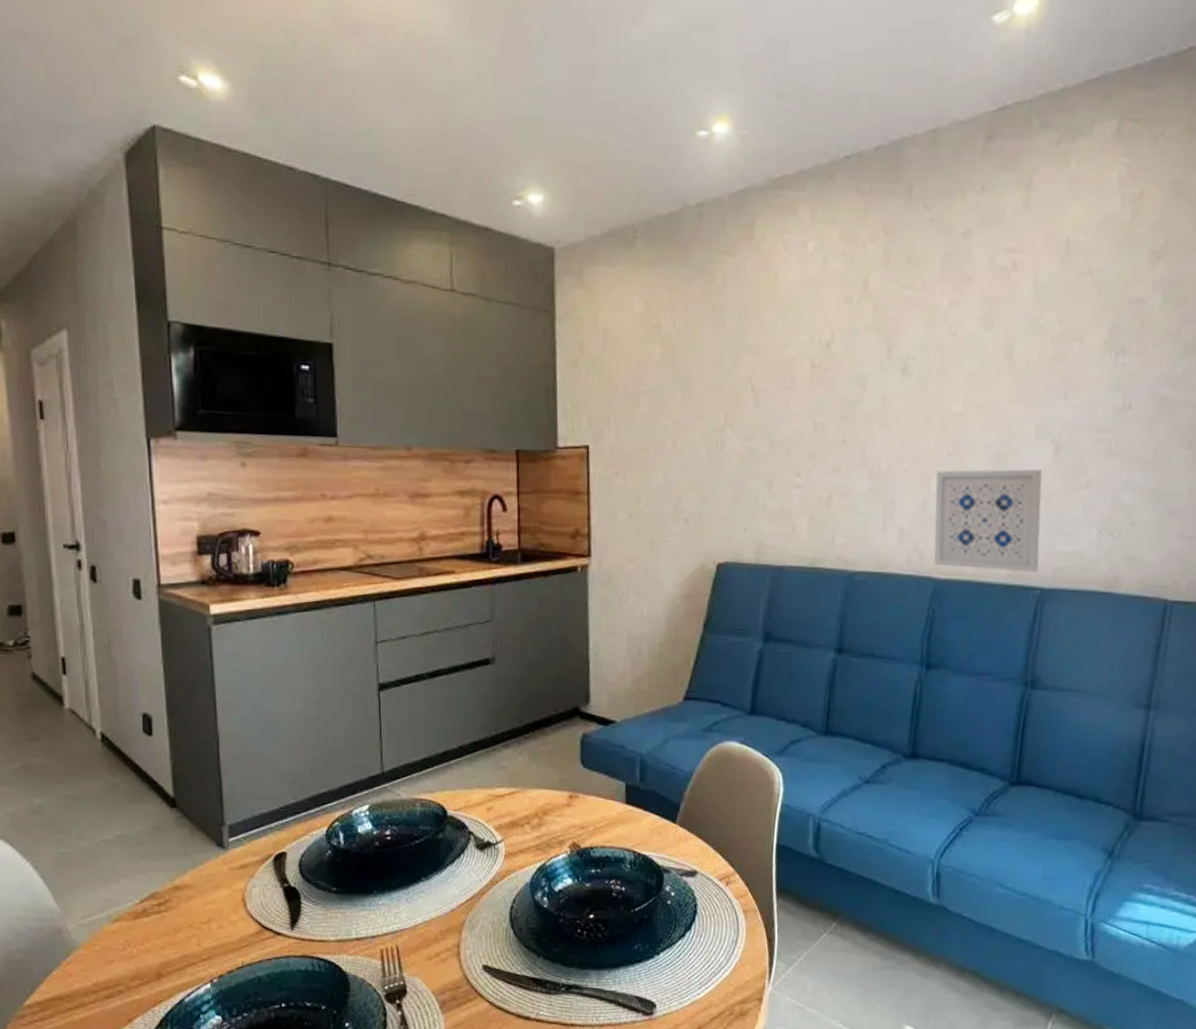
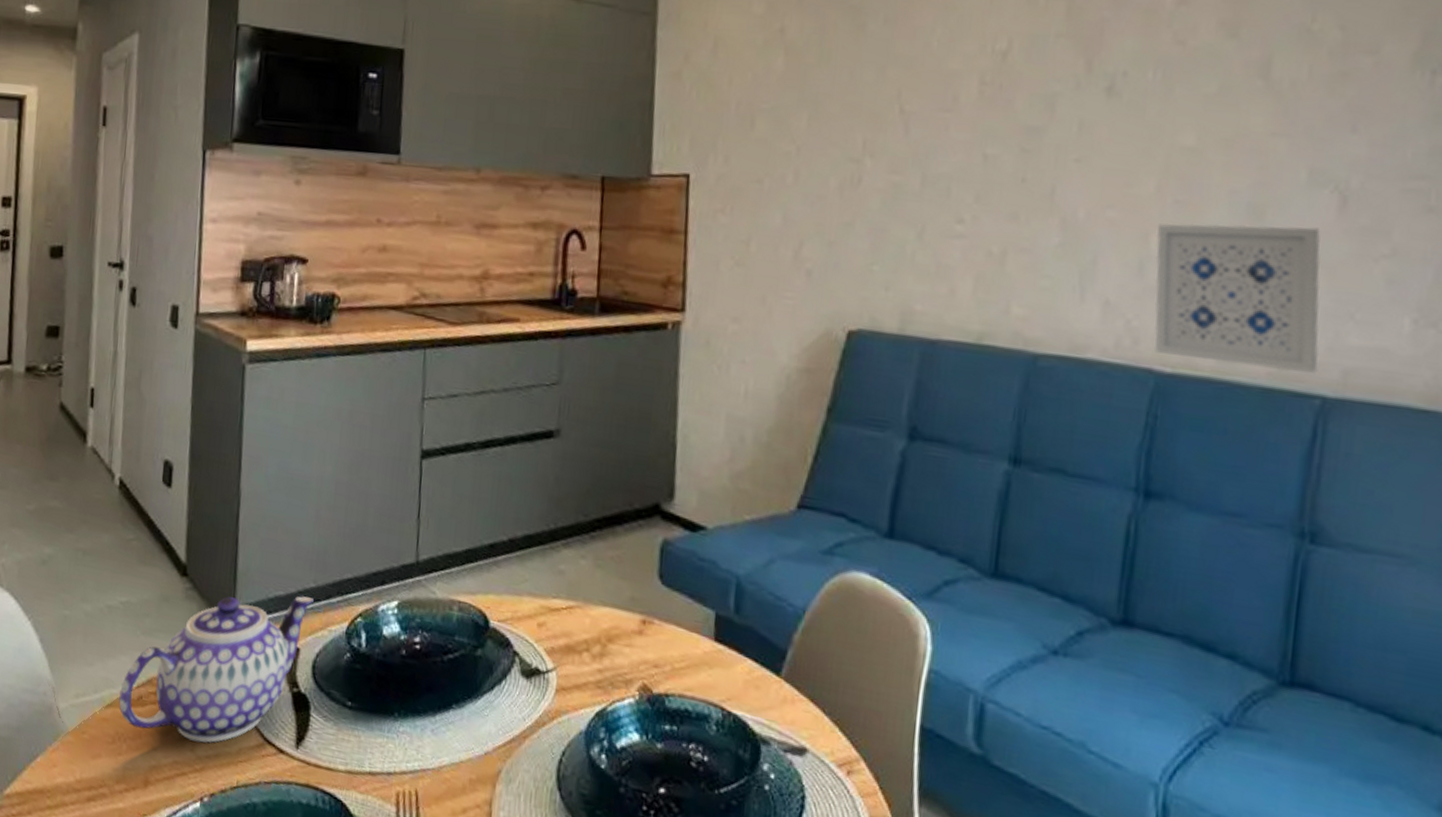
teapot: none [124,811,295,938] -> present [118,596,314,743]

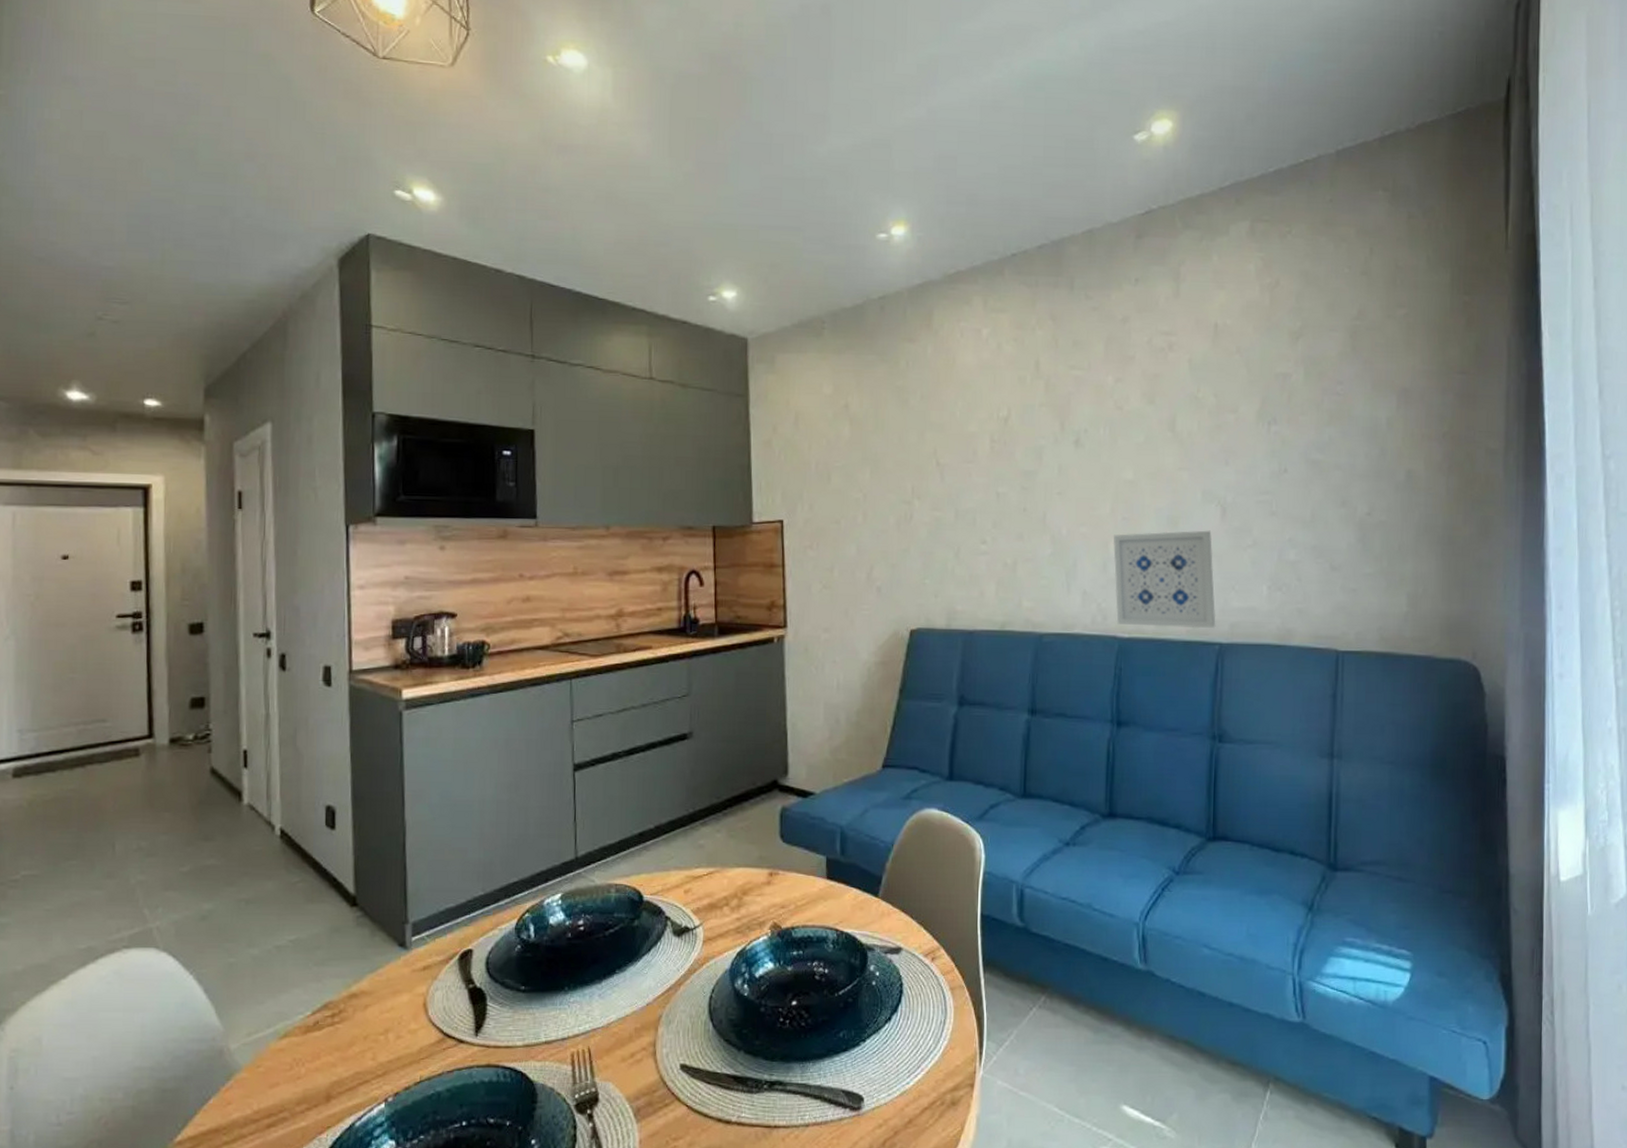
teapot: present [118,596,314,743] -> none [293,904,483,1051]

